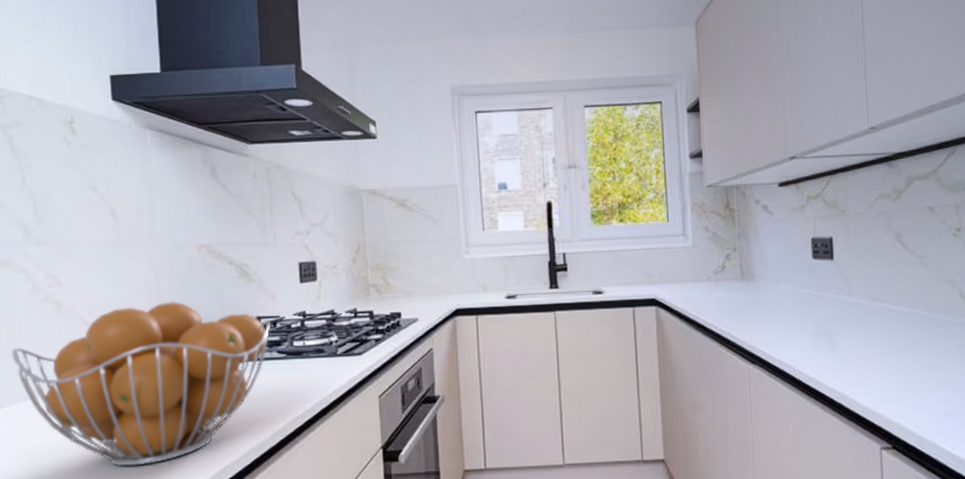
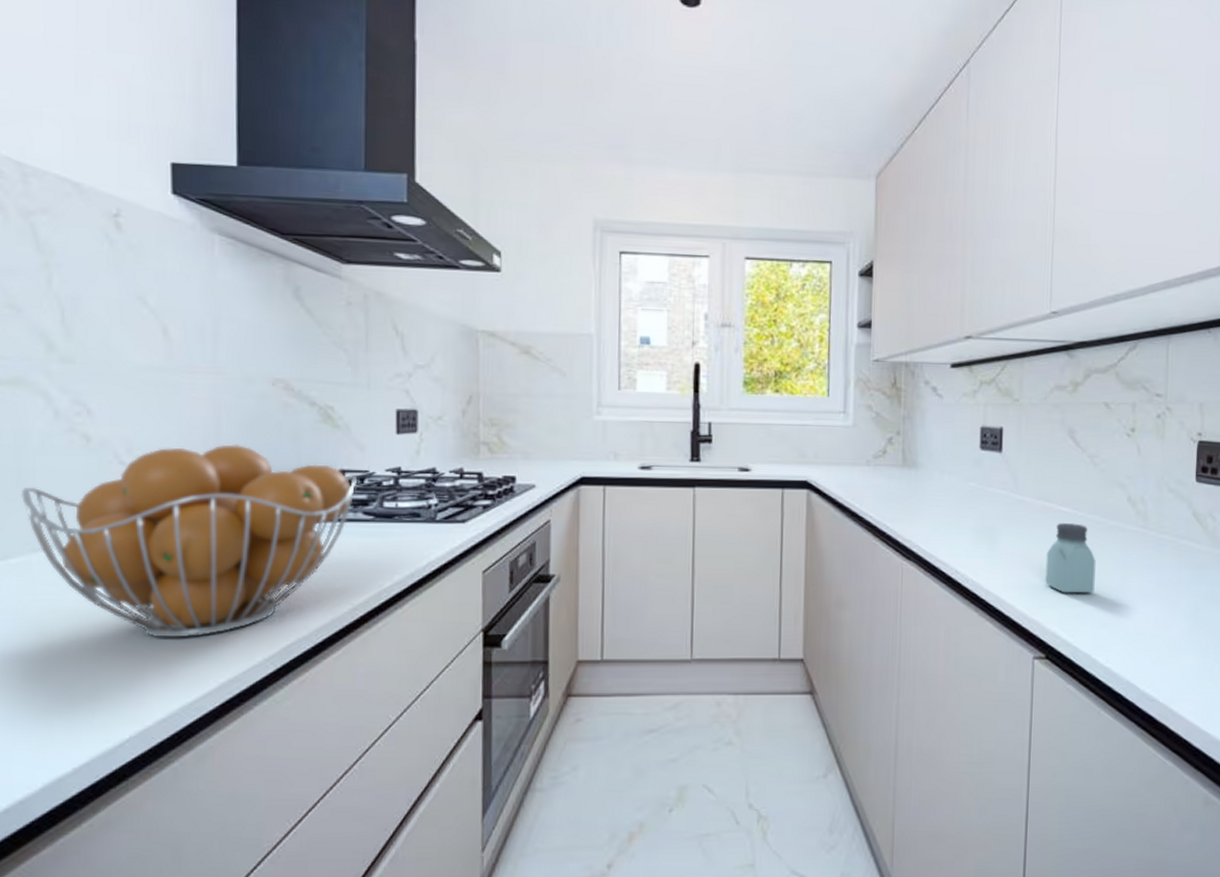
saltshaker: none [884,321,935,387] -> present [1045,523,1096,594]

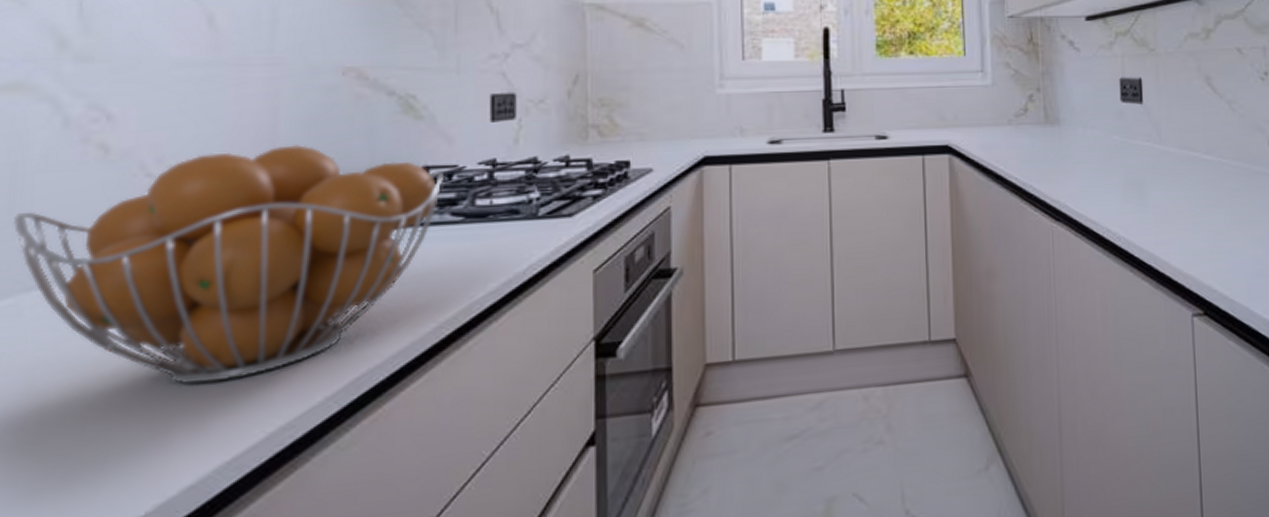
saltshaker: present [1045,523,1096,594] -> none [1195,171,1246,245]

